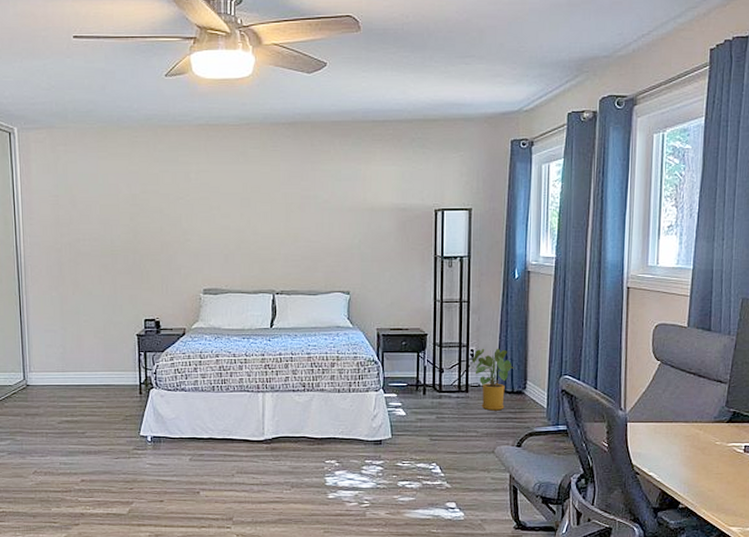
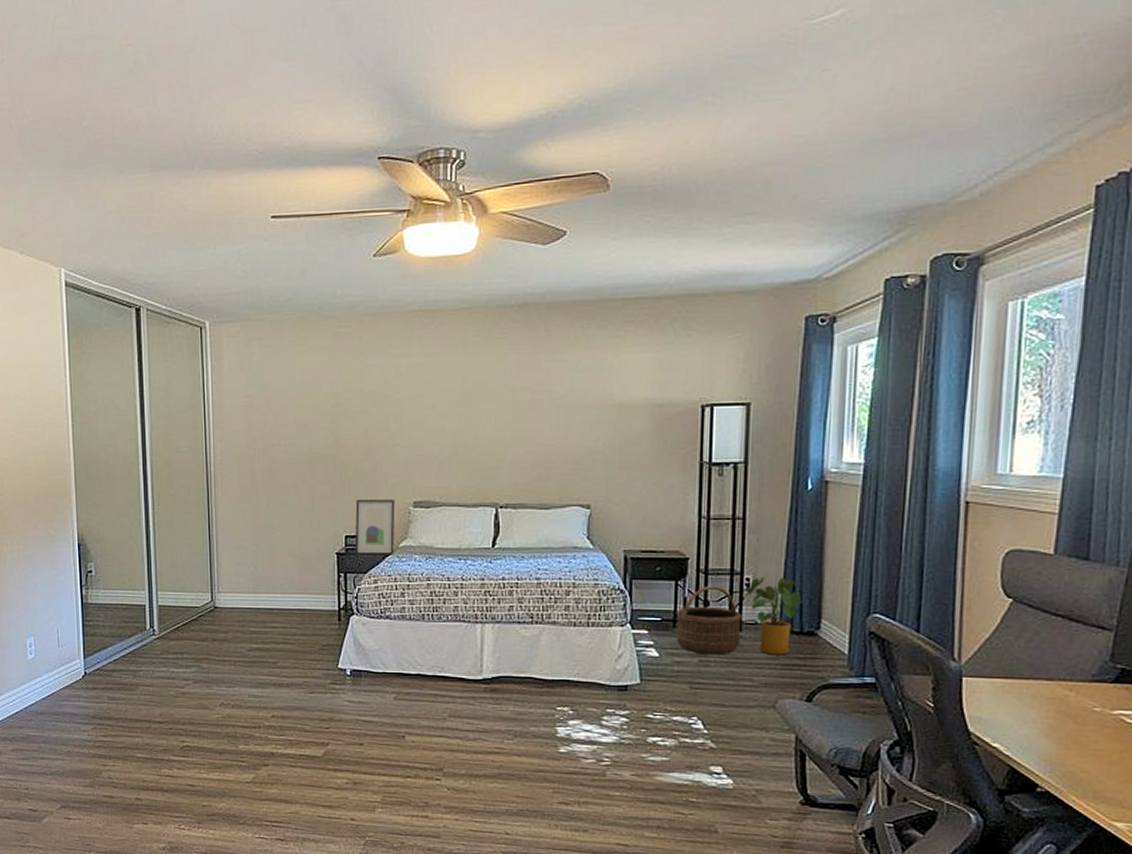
picture frame: none [153,287,188,336] -> present [354,498,395,555]
basket: none [418,356,468,412] -> present [676,585,742,655]

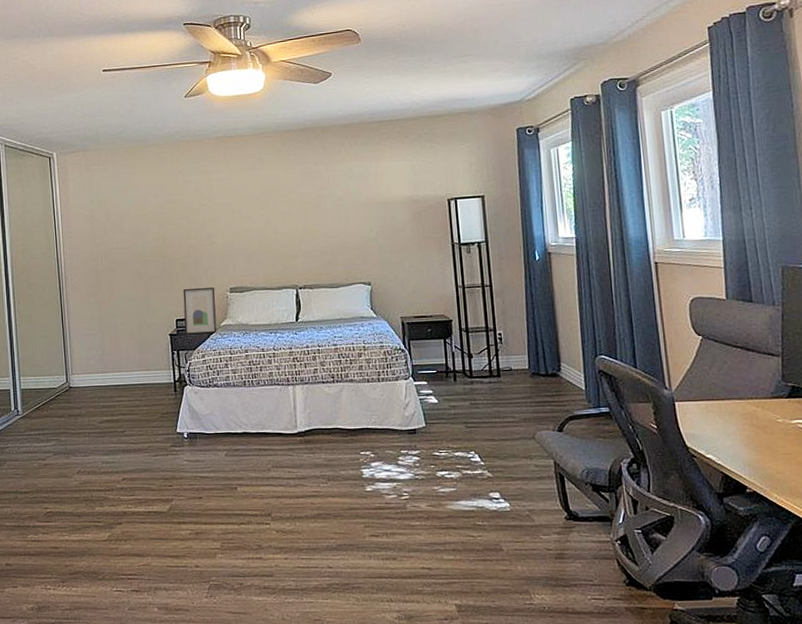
basket: present [676,585,742,655] -> none [447,341,500,399]
house plant: present [748,576,806,656] -> none [501,330,547,395]

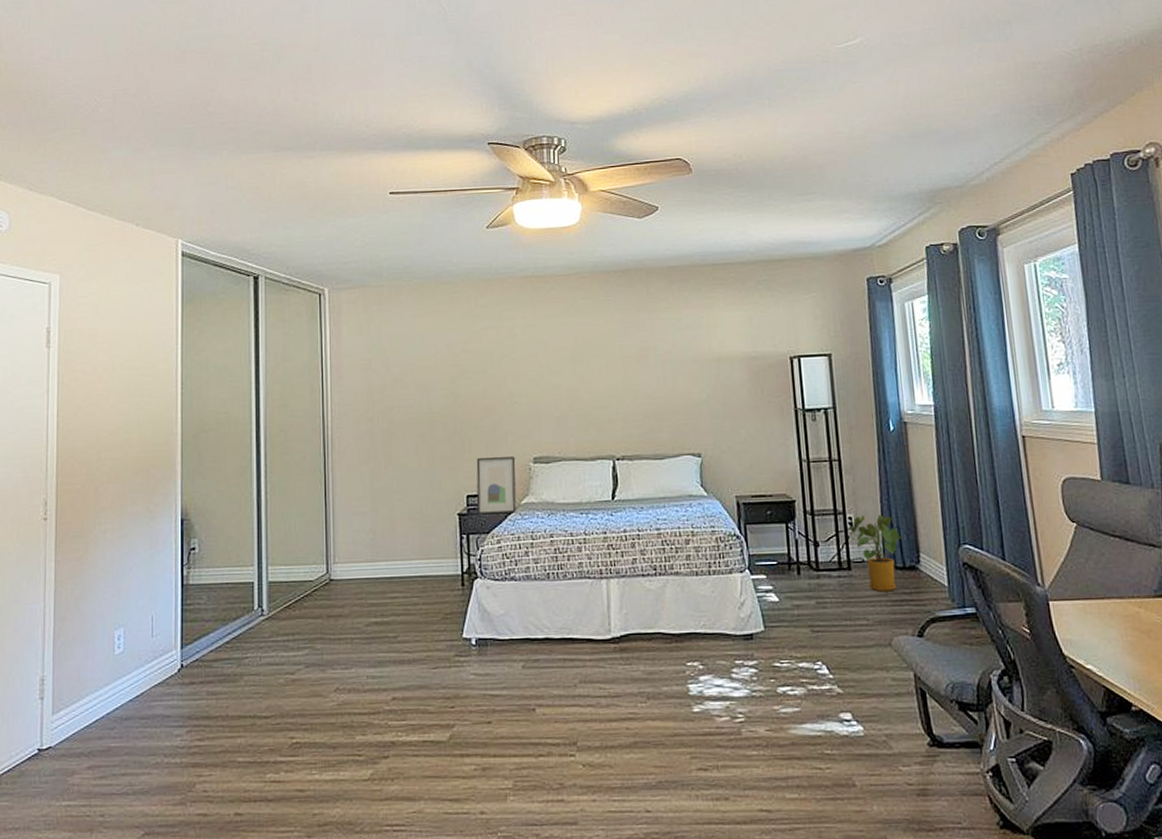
house plant: none [501,330,547,395] -> present [852,514,904,592]

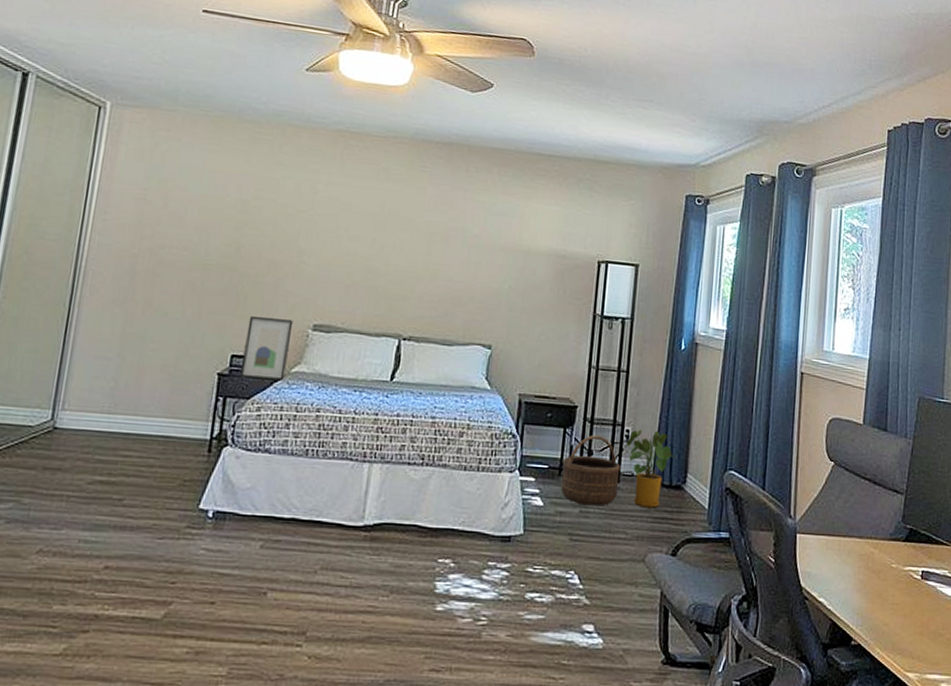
basket: none [789,526,851,596] -> present [560,434,621,506]

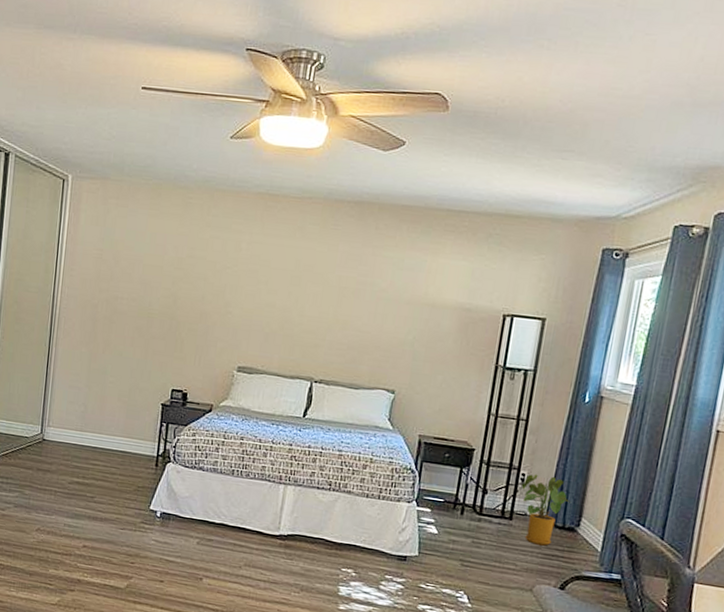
picture frame: present [239,316,294,381] -> none [178,358,222,413]
basket: present [560,434,621,506] -> none [454,475,514,539]

